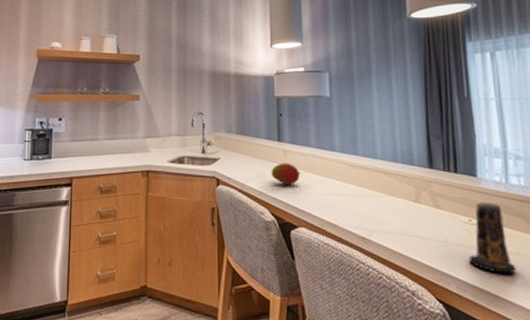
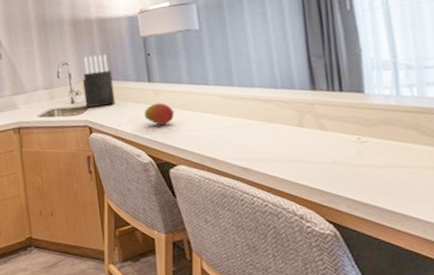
knife block: none [216,108,245,159] -> present [83,54,116,107]
candle: present [468,202,517,274] -> none [358,117,411,189]

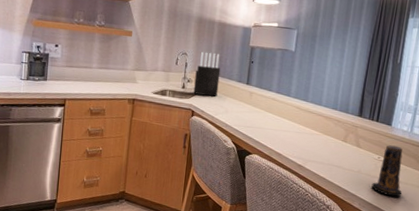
fruit: present [143,102,175,126] -> none [237,102,261,121]
candle: none [358,117,411,189] -> present [371,145,403,197]

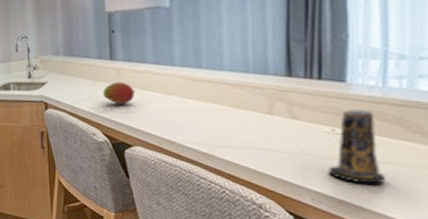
knife block: present [193,51,221,97] -> none [41,28,74,83]
fruit: none [237,102,261,121] -> present [102,82,136,105]

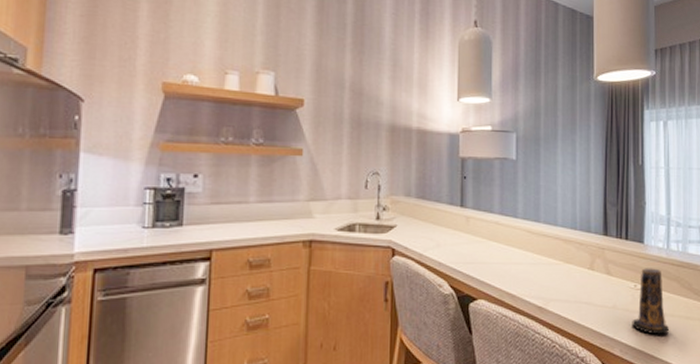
fruit: present [102,82,136,105] -> none [451,230,483,255]

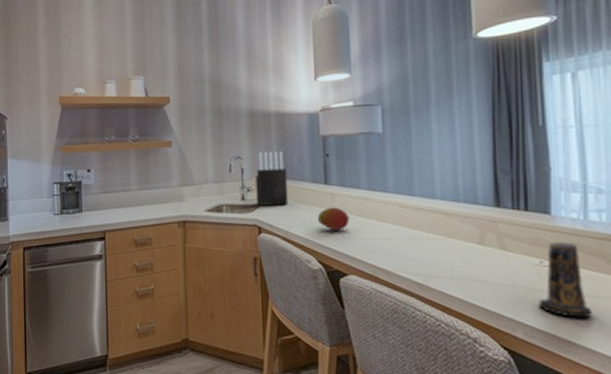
knife block: none [392,168,425,227] -> present [256,150,288,206]
fruit: none [451,230,483,255] -> present [317,207,350,231]

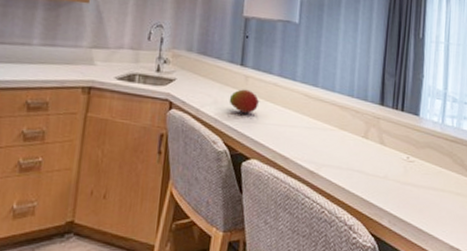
knife block: present [256,150,288,206] -> none [171,23,207,82]
candle: present [538,242,593,318] -> none [402,141,440,209]

